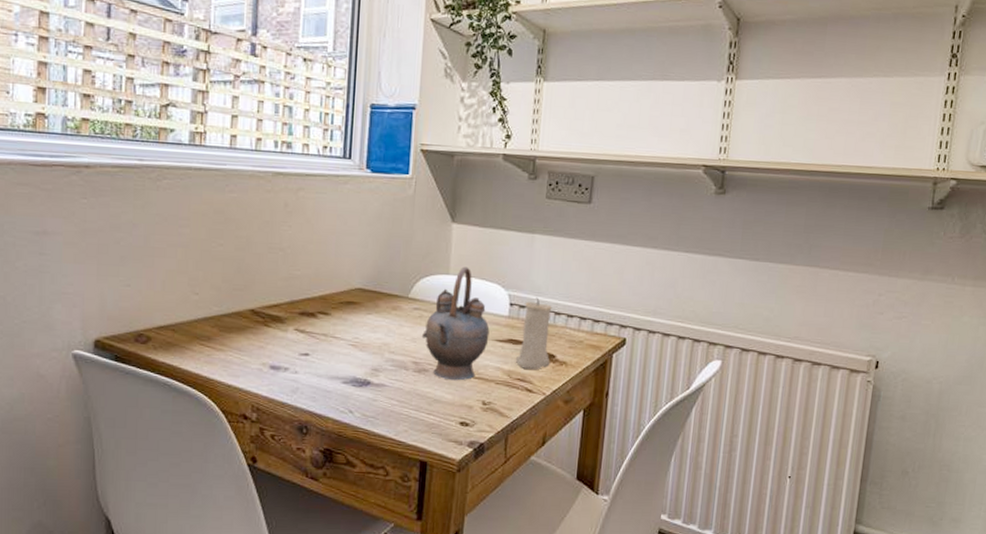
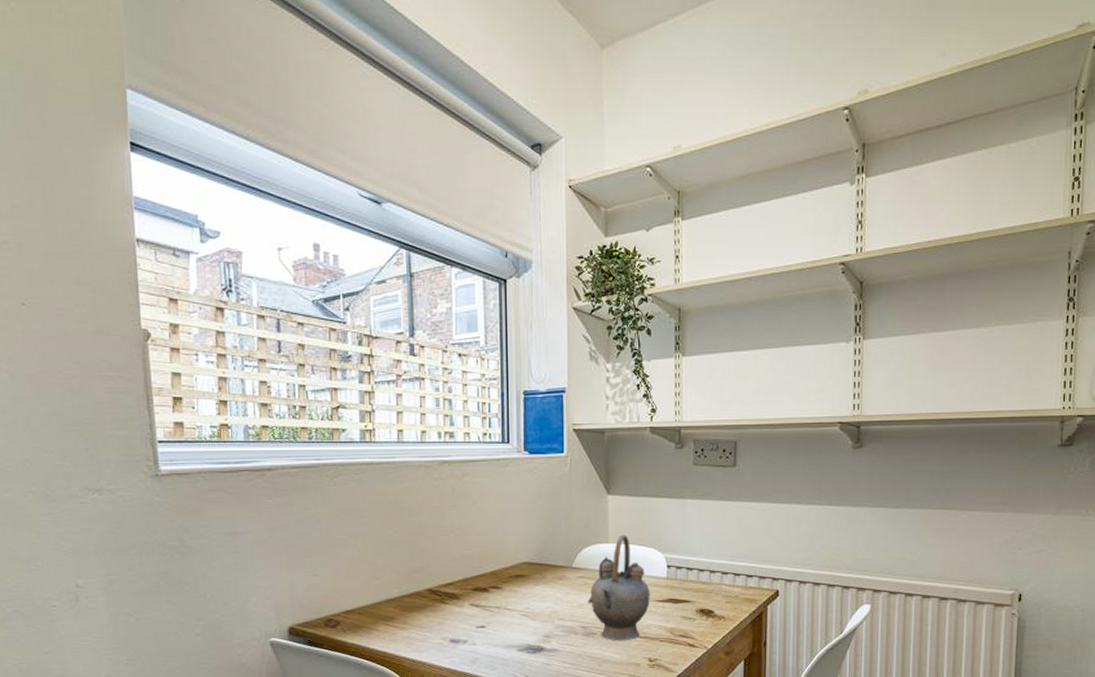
candle: present [515,297,552,369] -> none [676,558,709,625]

